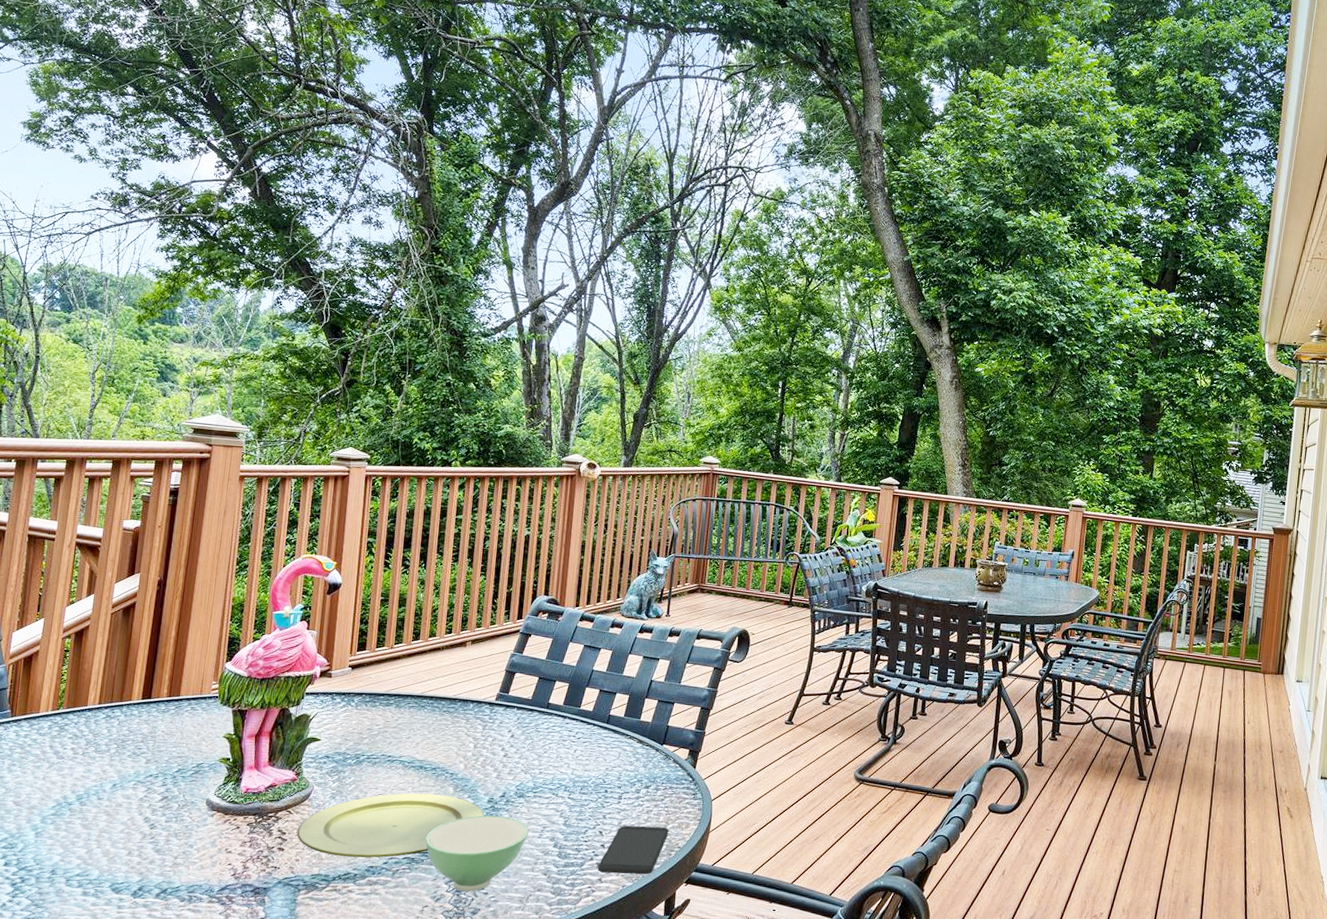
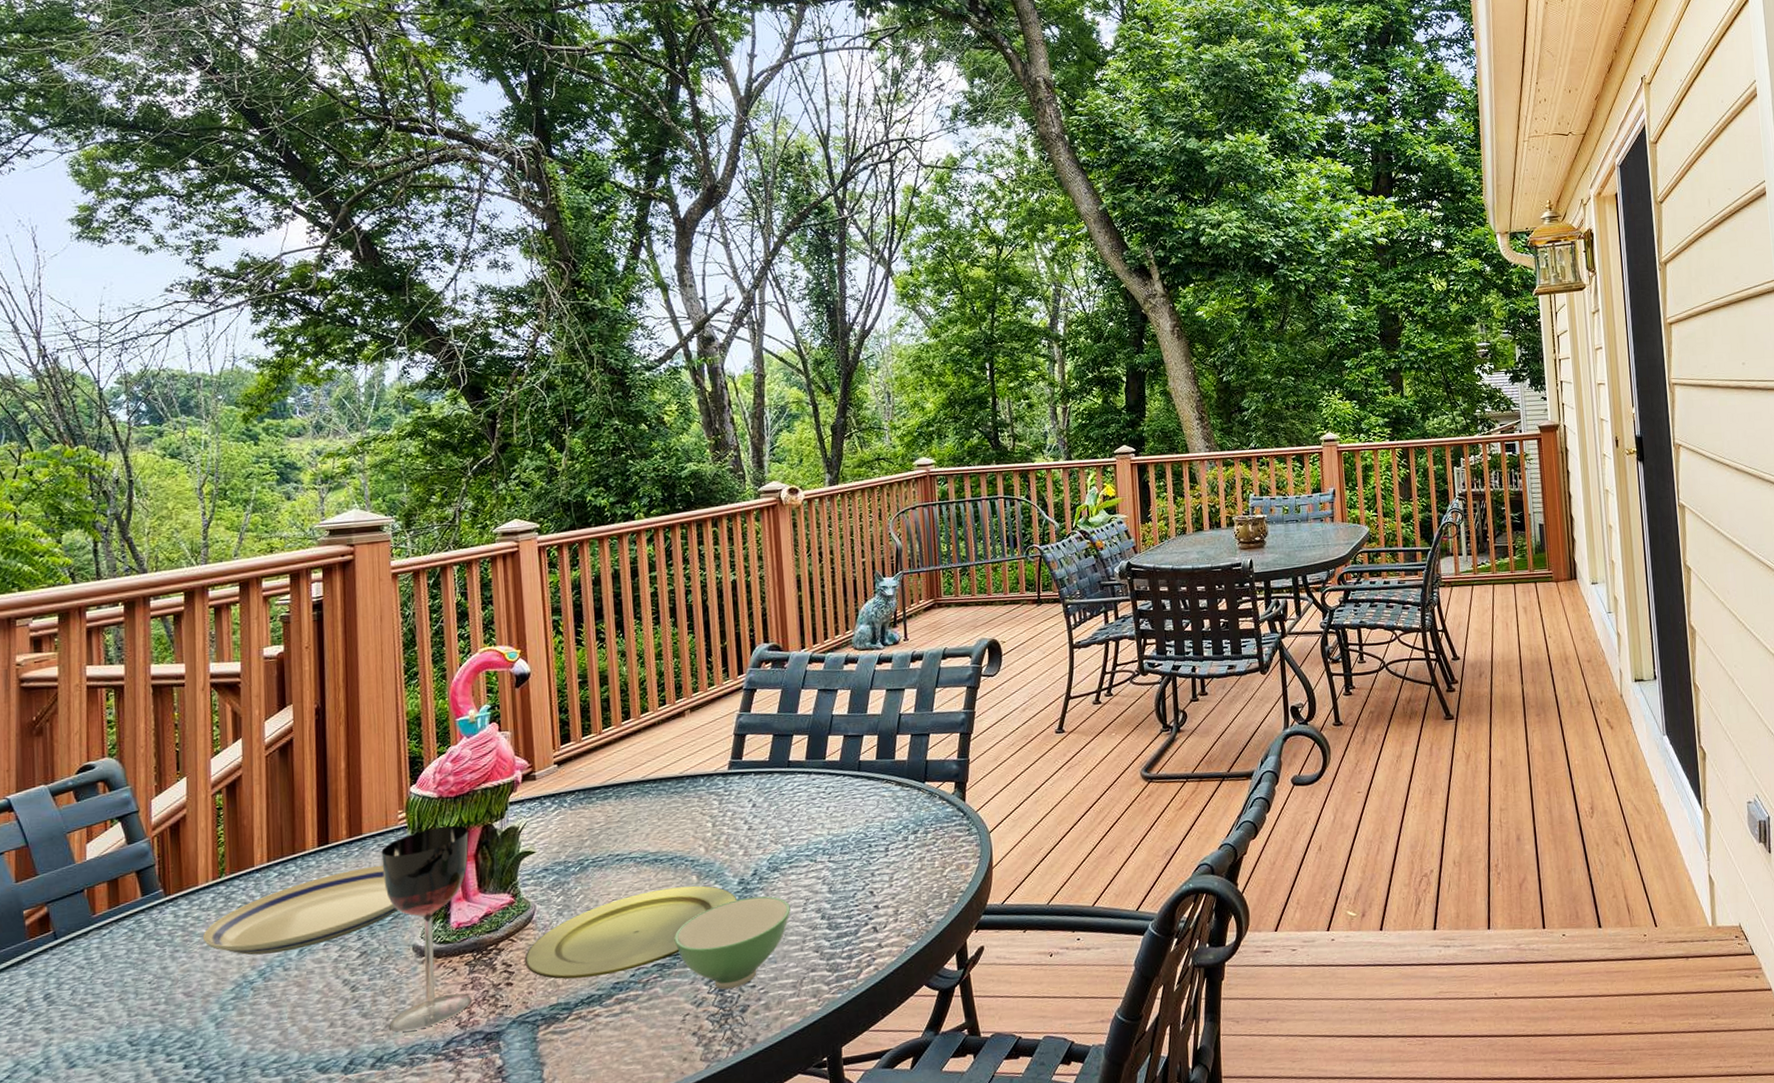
plate: none [37,724,199,784] -> present [203,865,398,955]
wineglass: none [176,702,268,873] -> present [381,825,471,1032]
mobile phone: present [598,825,669,875] -> none [875,872,948,937]

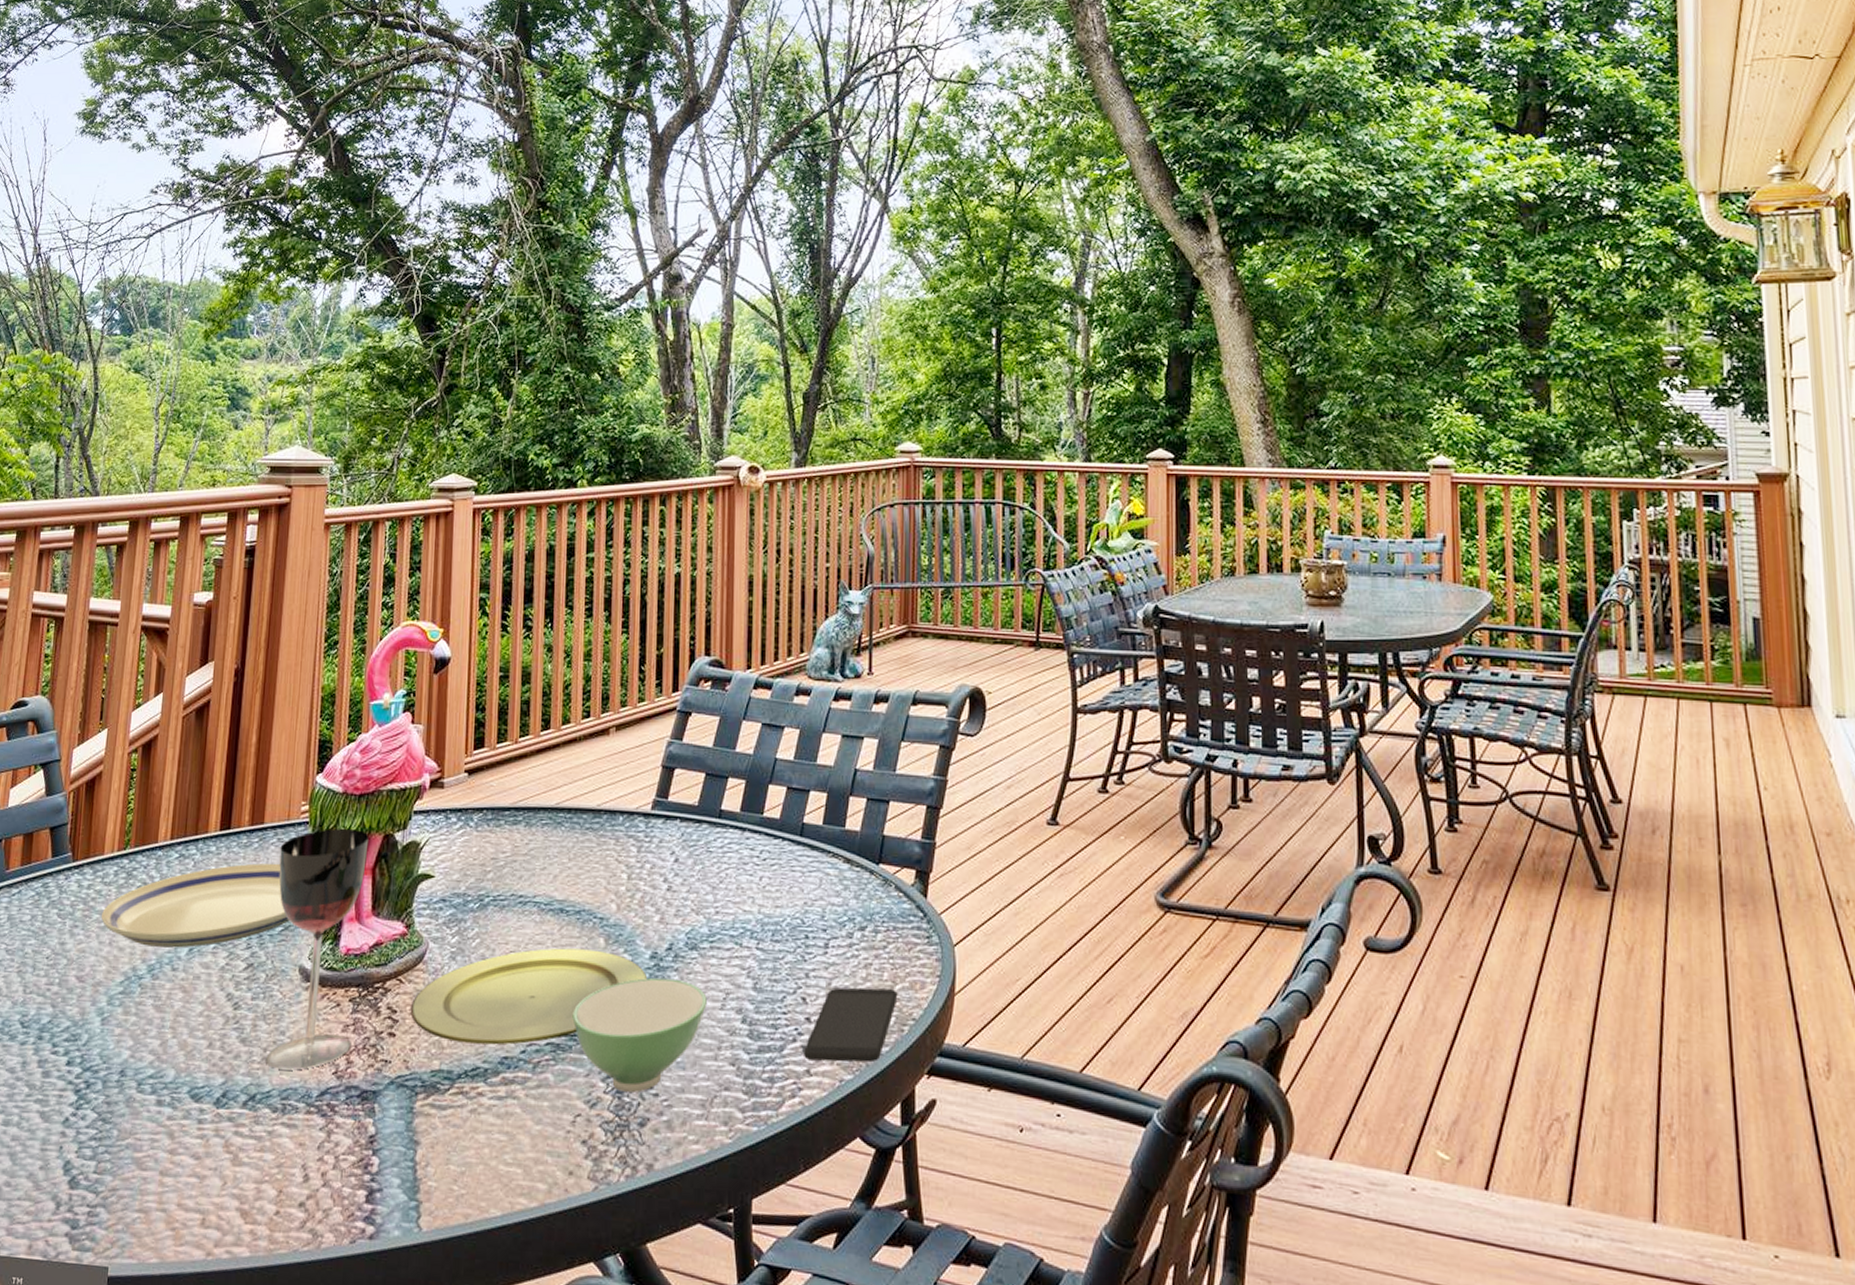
mobile phone: none [875,872,948,937] -> present [804,987,898,1063]

